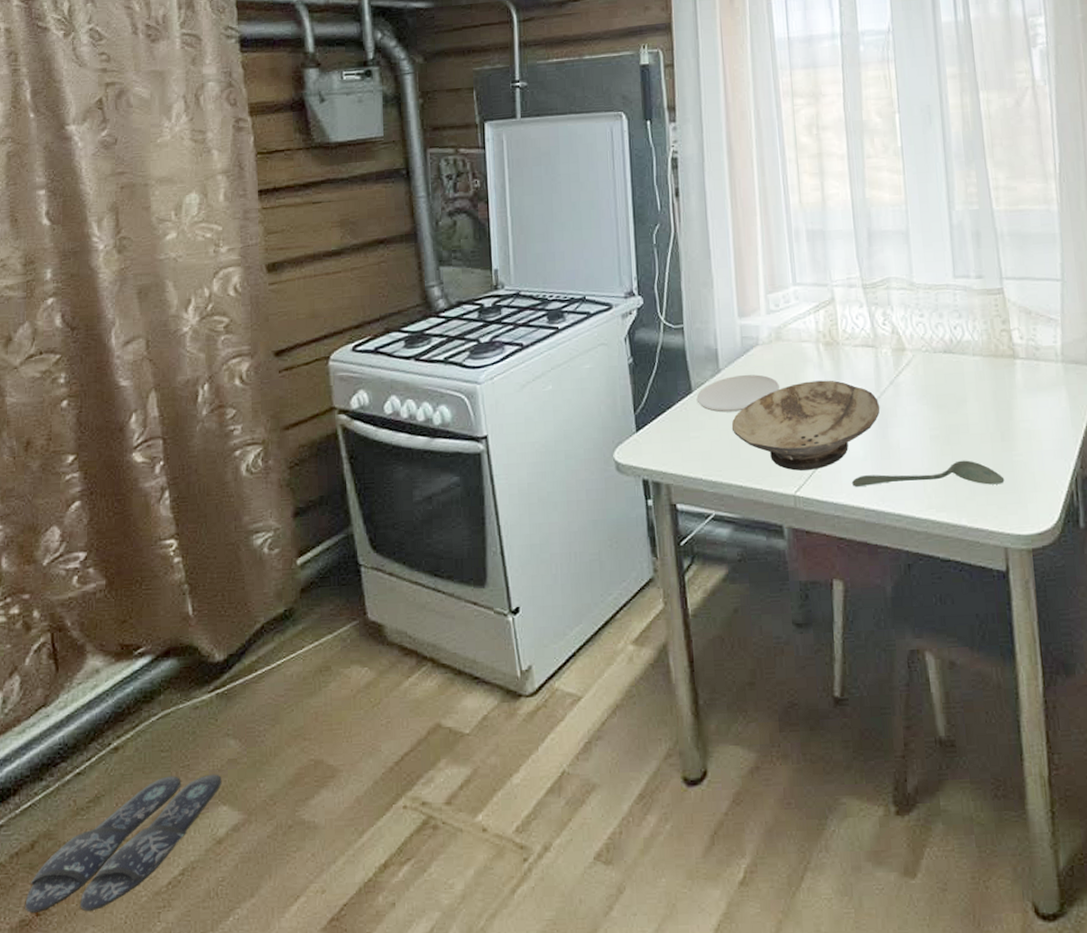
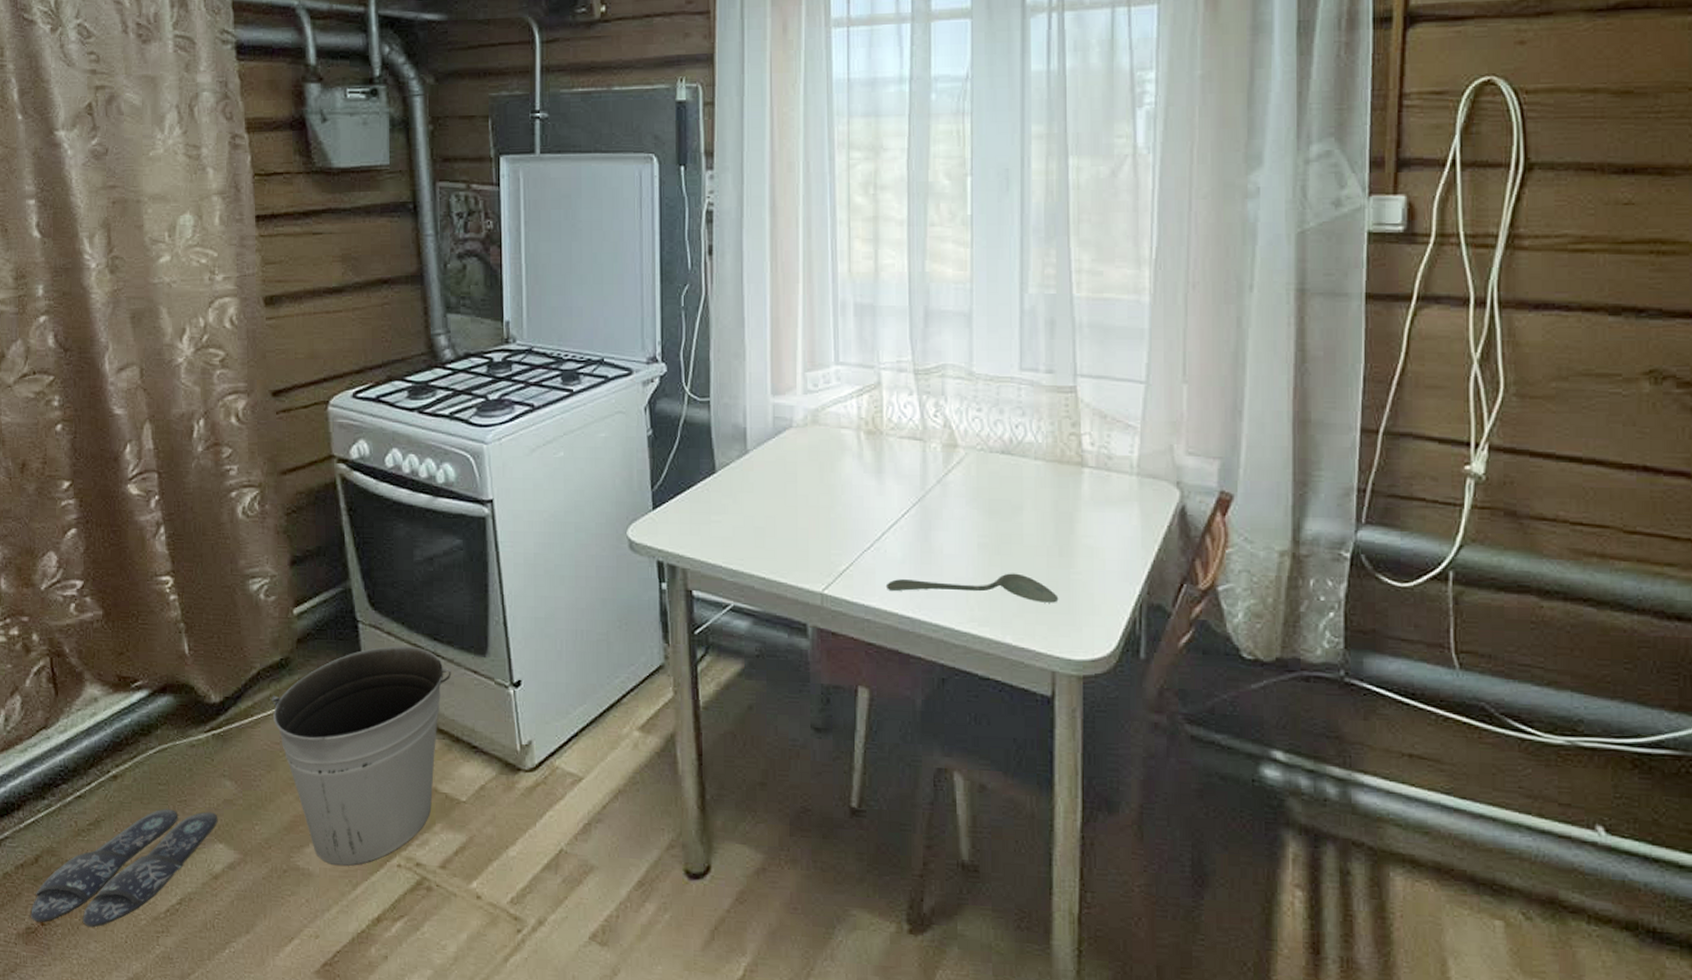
bucket: none [275,584,452,814] -> present [271,645,452,866]
plate: present [696,374,779,413] -> none [720,459,812,498]
bowl: present [731,380,880,471] -> none [757,472,924,568]

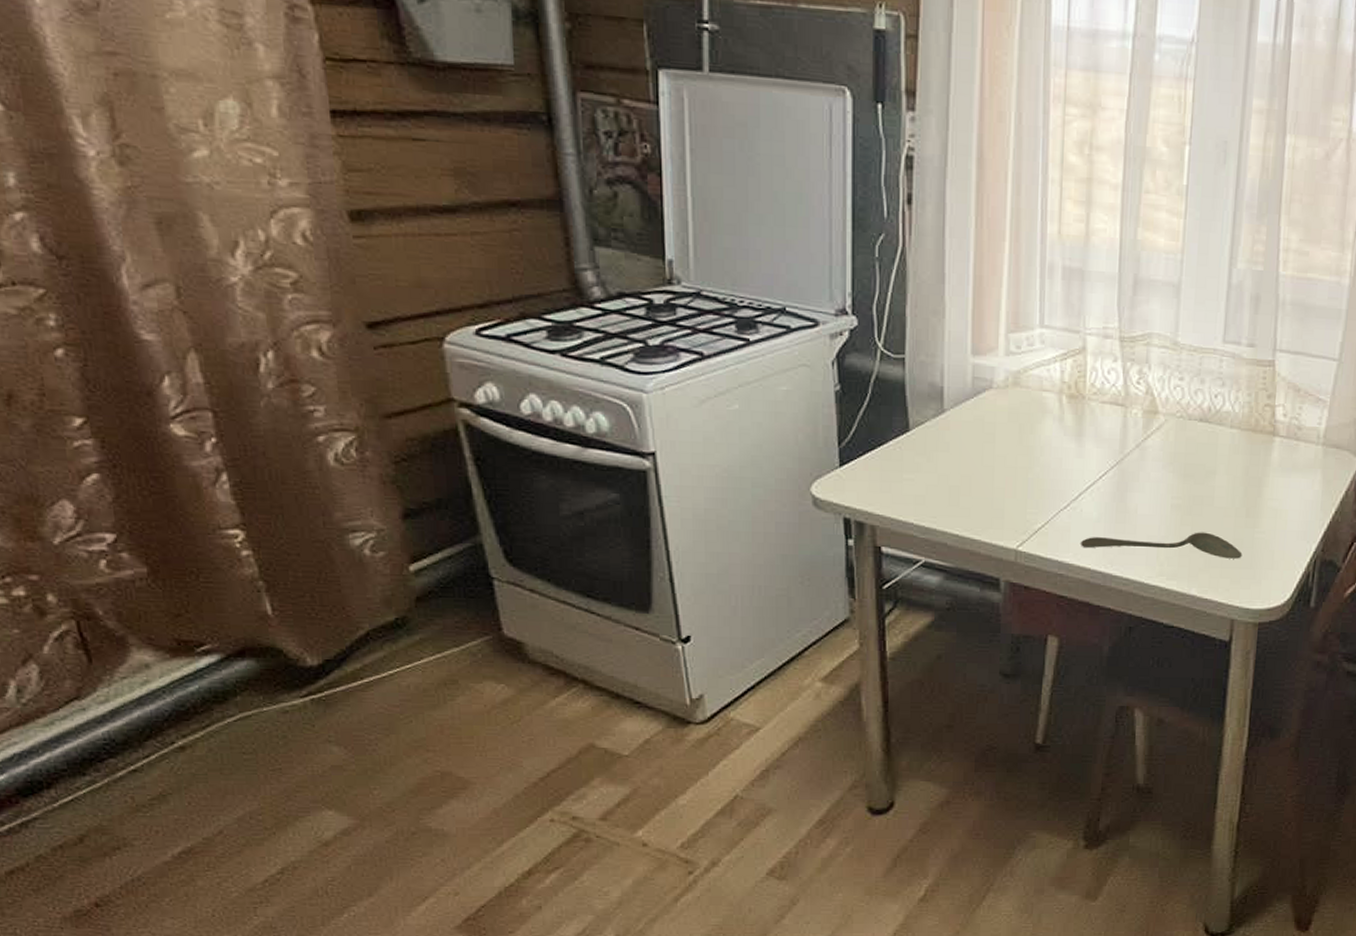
slippers: present [31,809,218,927] -> none [79,778,325,903]
bucket: present [271,645,452,866] -> none [385,603,609,824]

